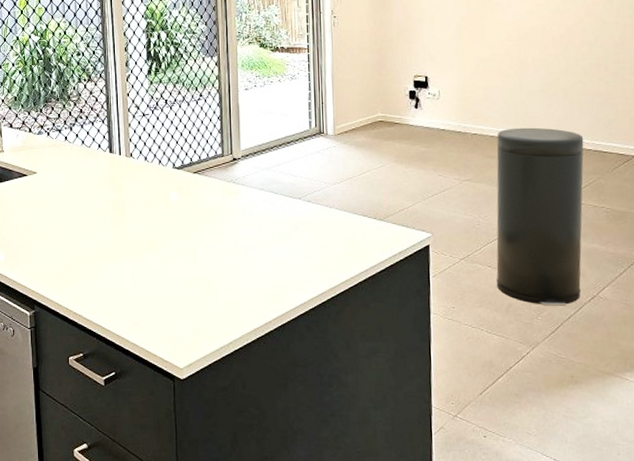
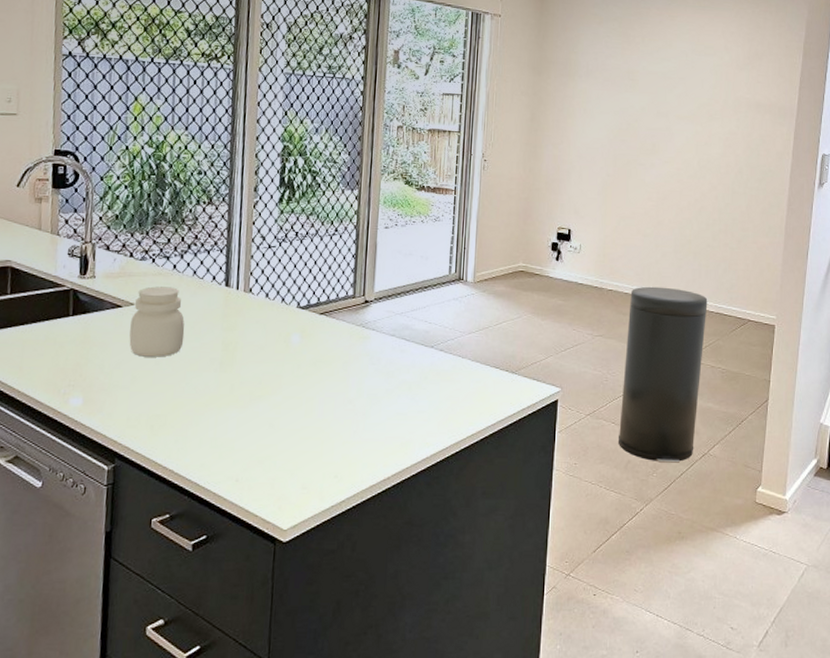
jar: none [36,156,80,218] -> present [129,286,185,357]

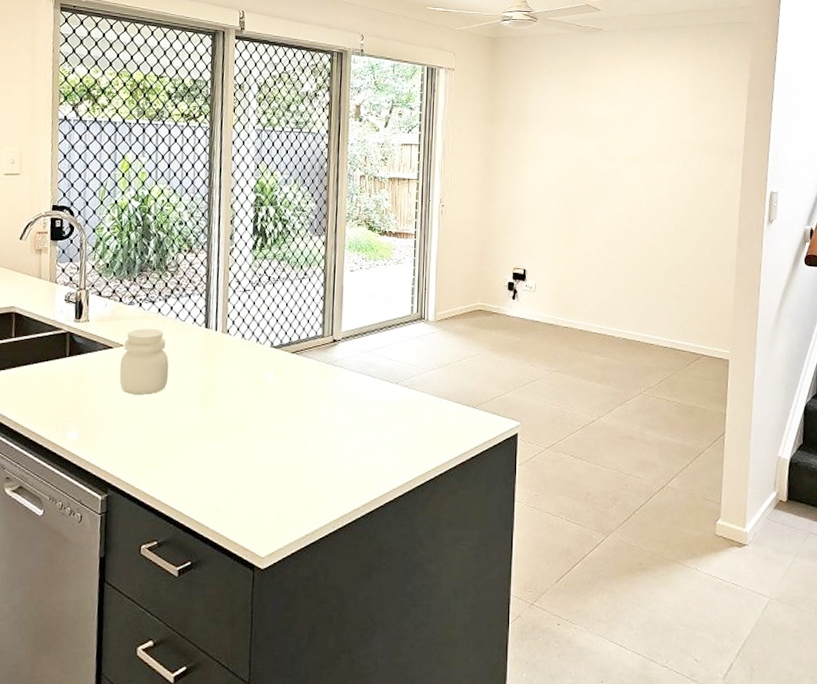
pedal bin: present [619,286,708,463] -> none [578,323,661,495]

